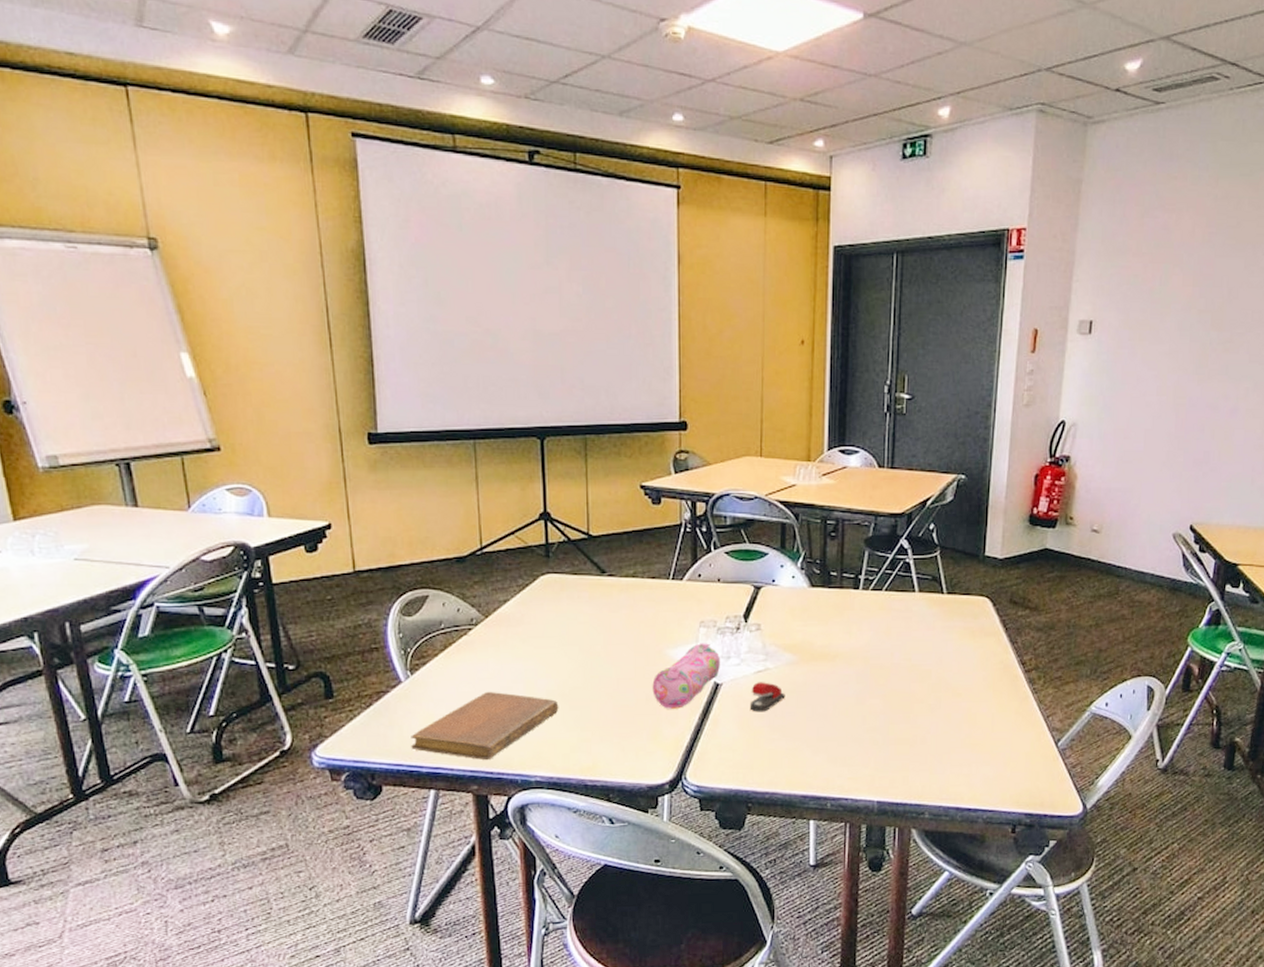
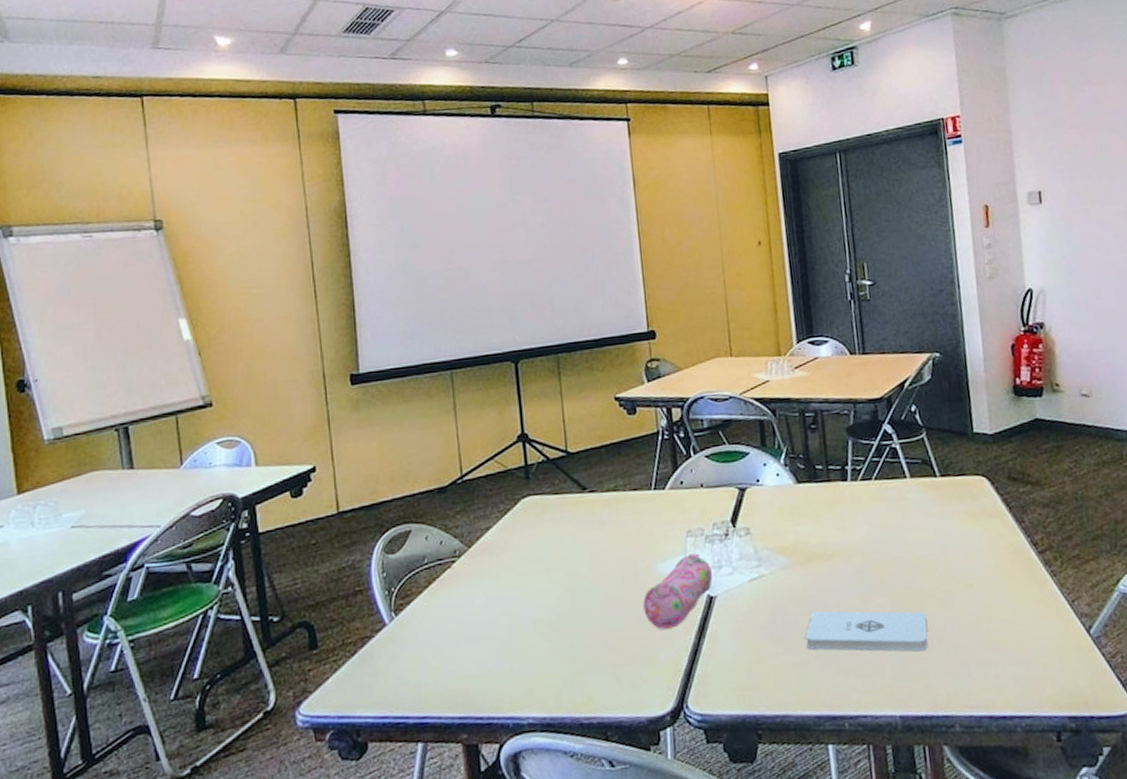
notebook: present [411,691,559,760] -> none [396,626,548,704]
stapler: present [749,682,785,712] -> none [747,590,785,625]
notepad: none [801,705,914,748] -> present [805,611,928,652]

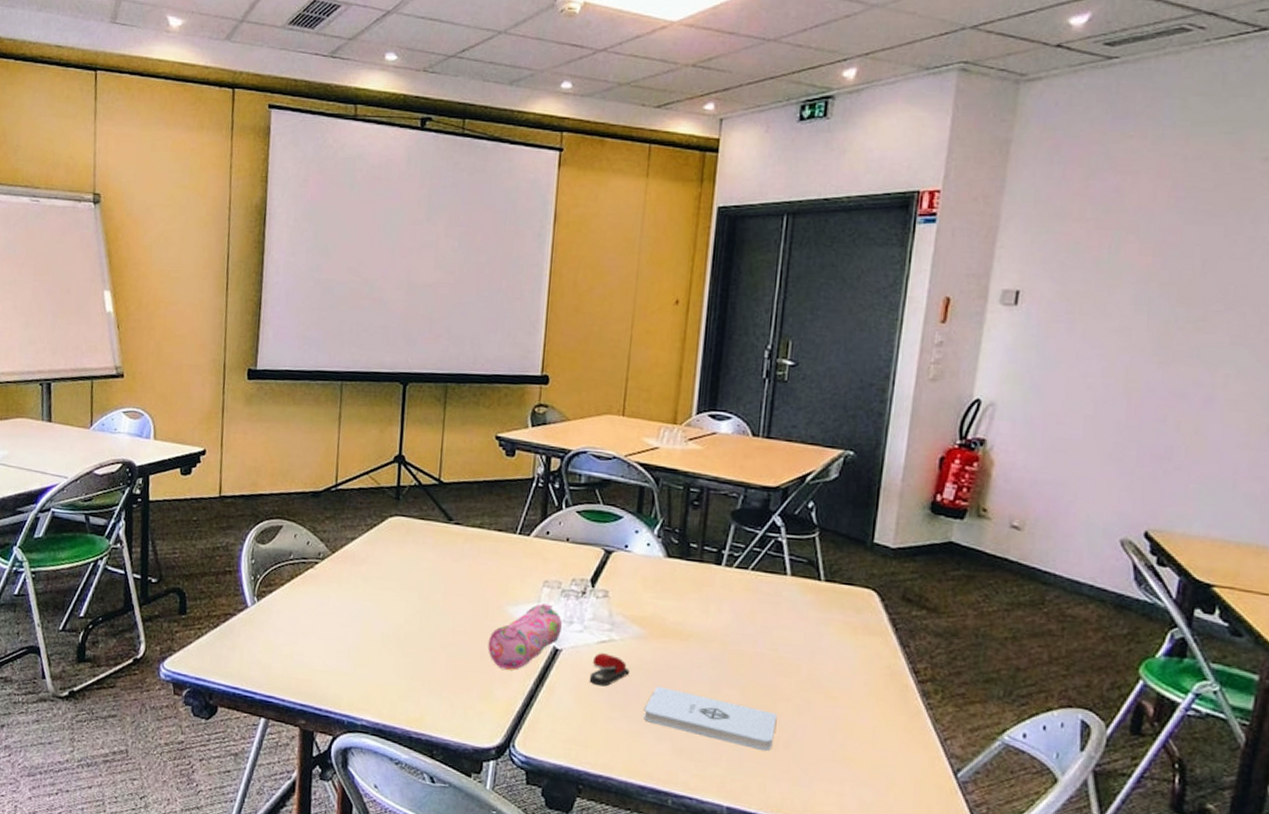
stapler: none [747,590,785,625] -> present [589,653,630,687]

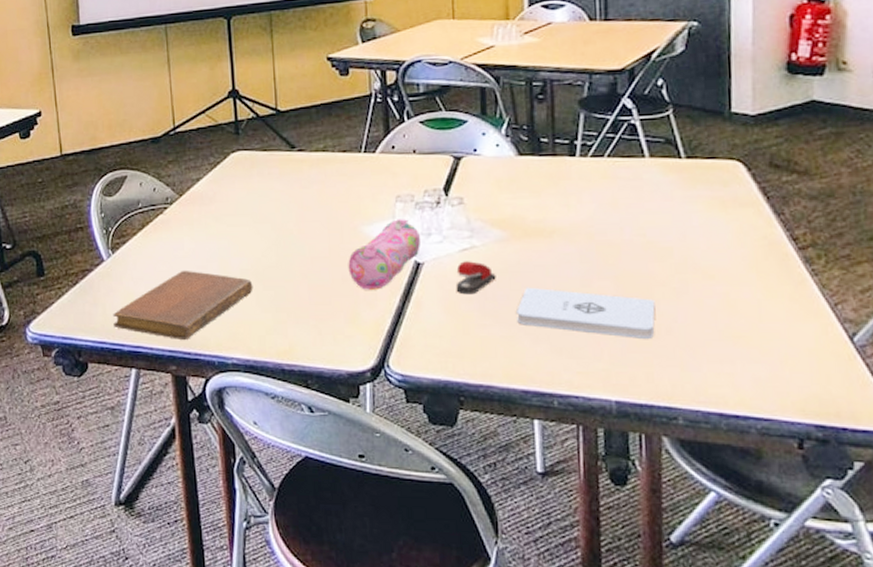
notebook: none [249,626,393,696] -> present [113,270,253,339]

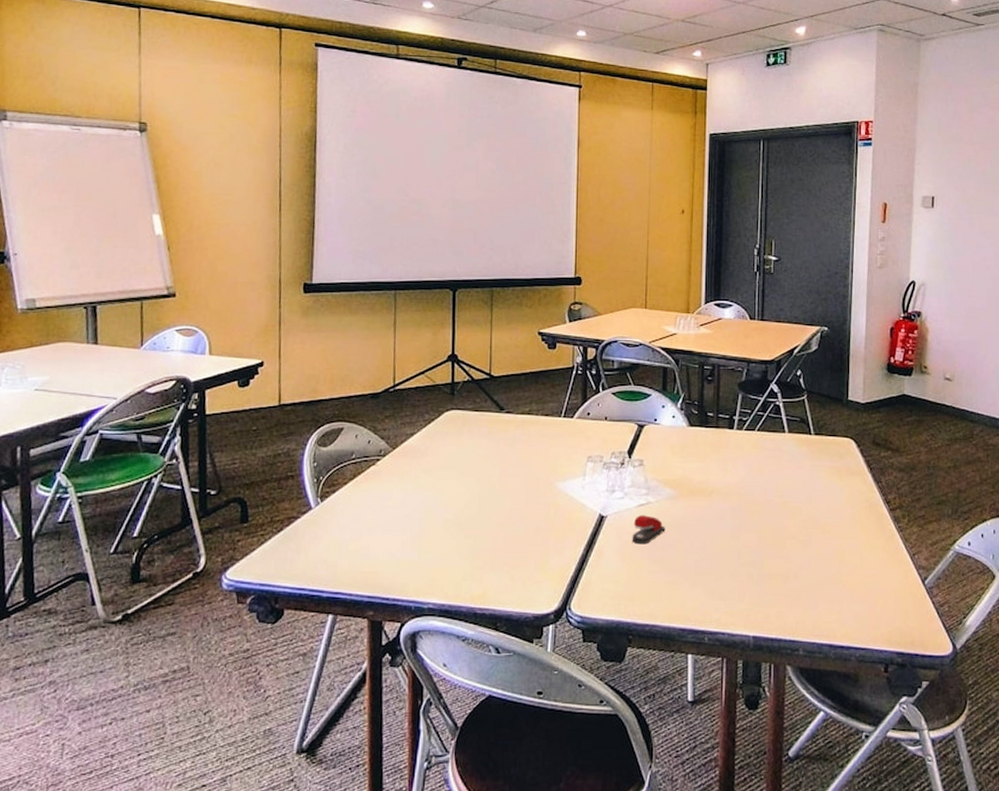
notebook: present [113,270,253,339] -> none [315,519,455,586]
pencil case: present [348,219,421,290] -> none [542,477,605,539]
notepad: present [516,287,655,339] -> none [680,538,787,583]

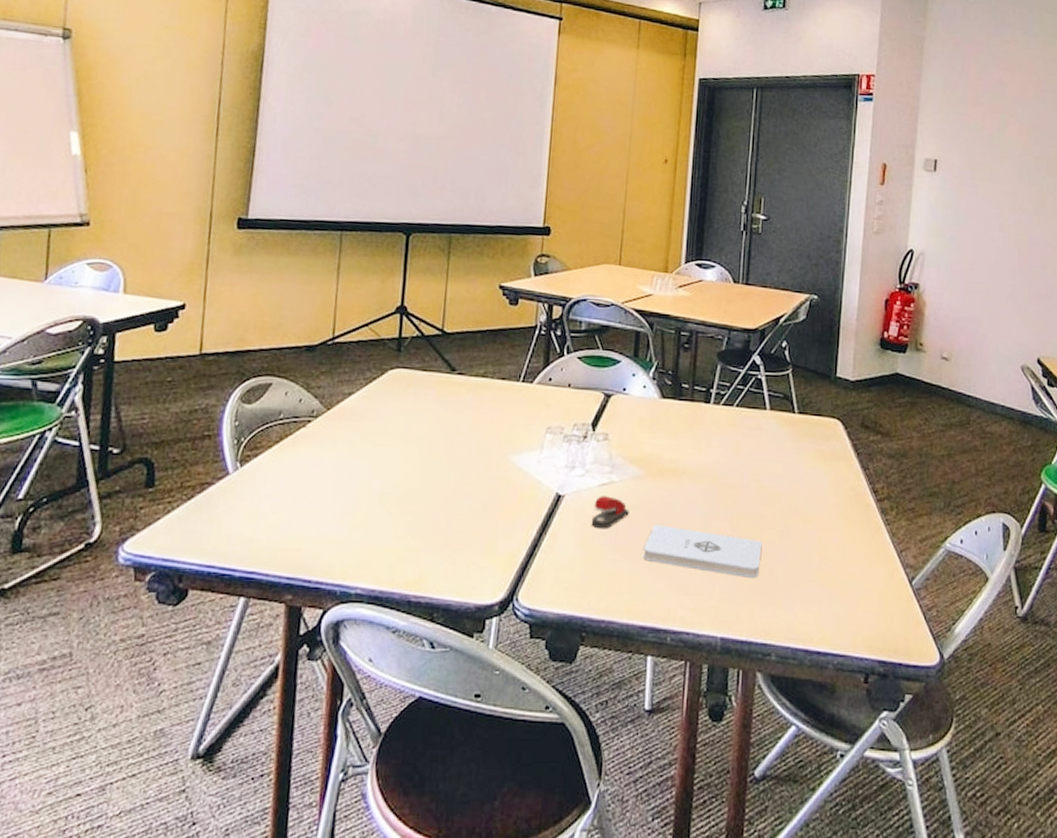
notepad: none [680,538,787,583] -> present [643,524,762,578]

